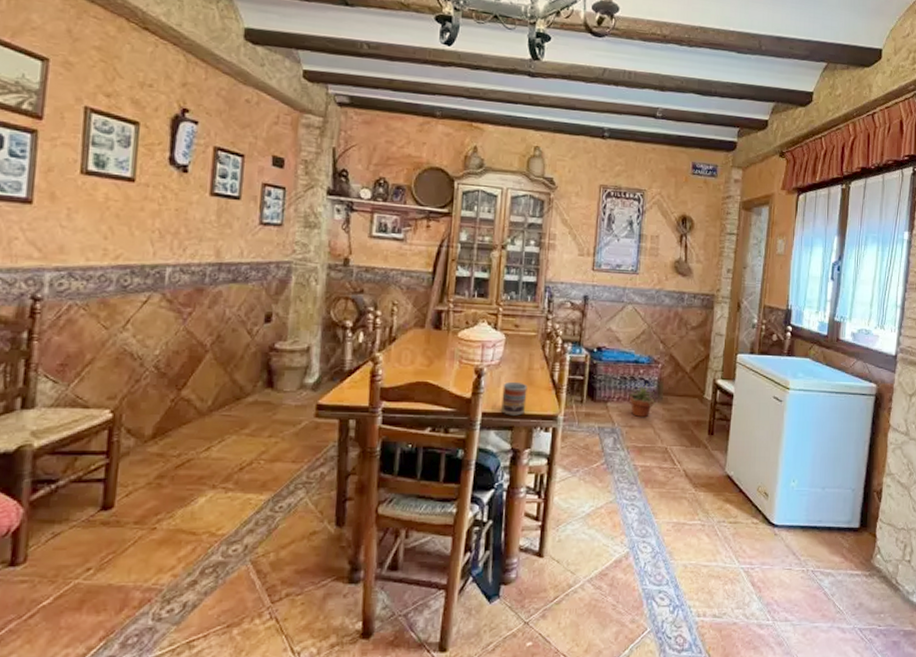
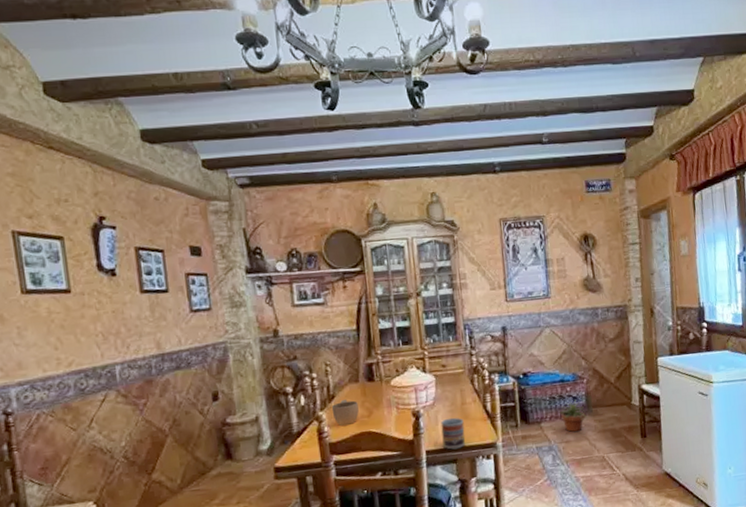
cup: none [390,343,419,373] -> present [331,399,359,427]

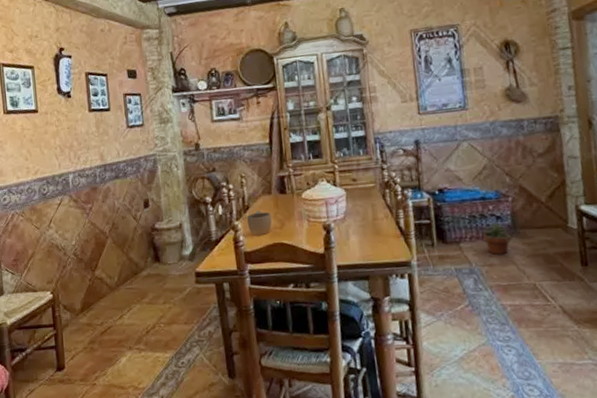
cup: present [440,417,466,450] -> none [352,233,378,266]

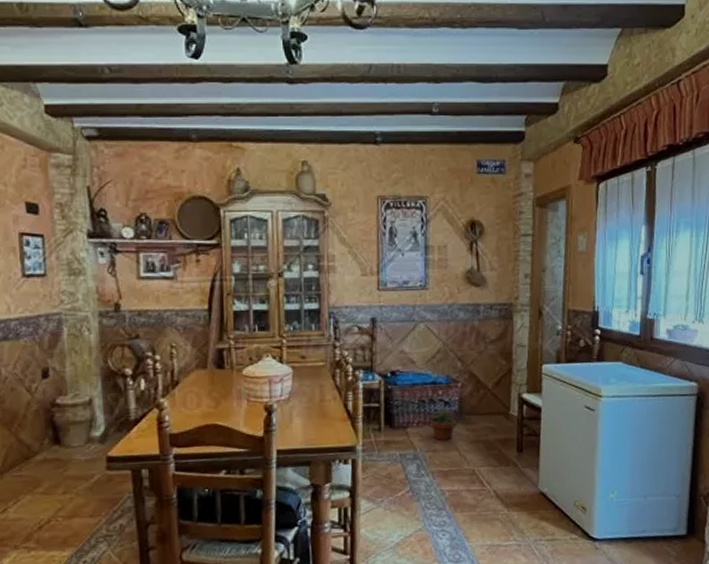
cup: present [246,210,272,237] -> none [174,386,205,417]

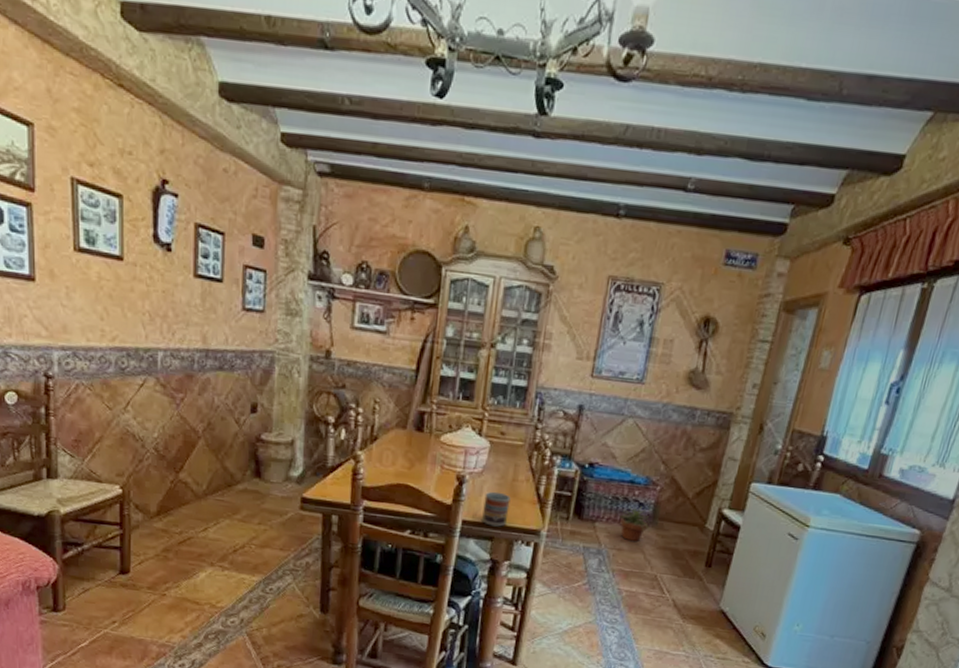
cup: none [295,415,322,451] -> present [481,491,511,527]

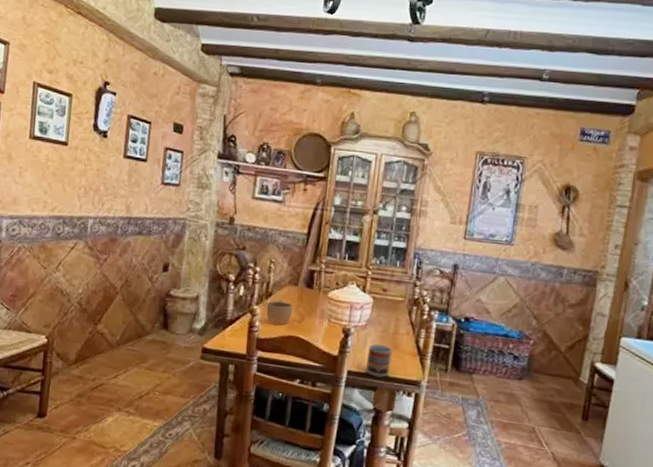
cup: none [371,443,401,474] -> present [266,299,293,326]
potted plant: present [619,506,650,542] -> none [496,359,525,394]

